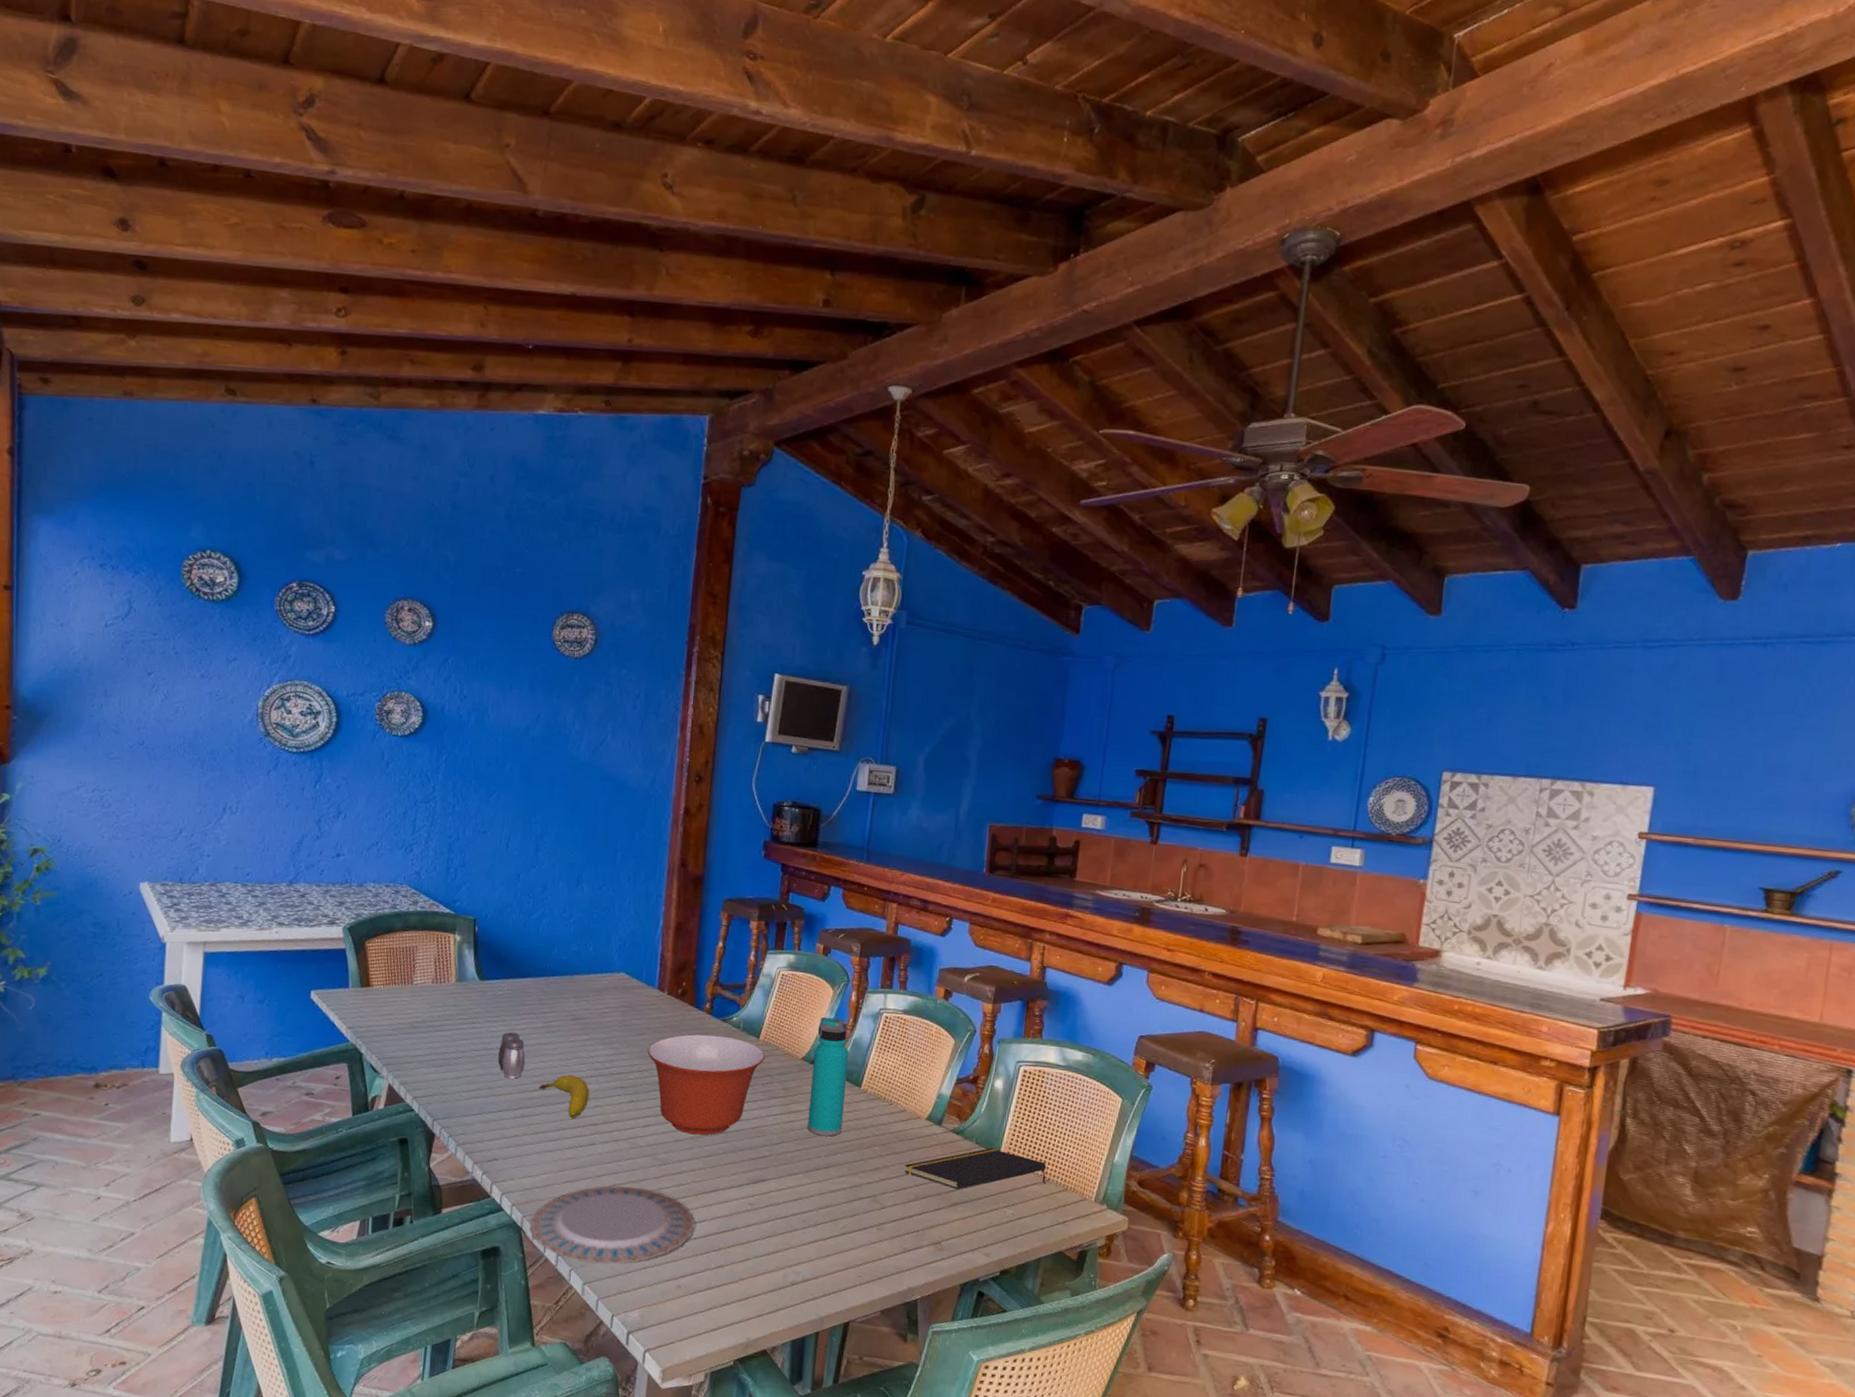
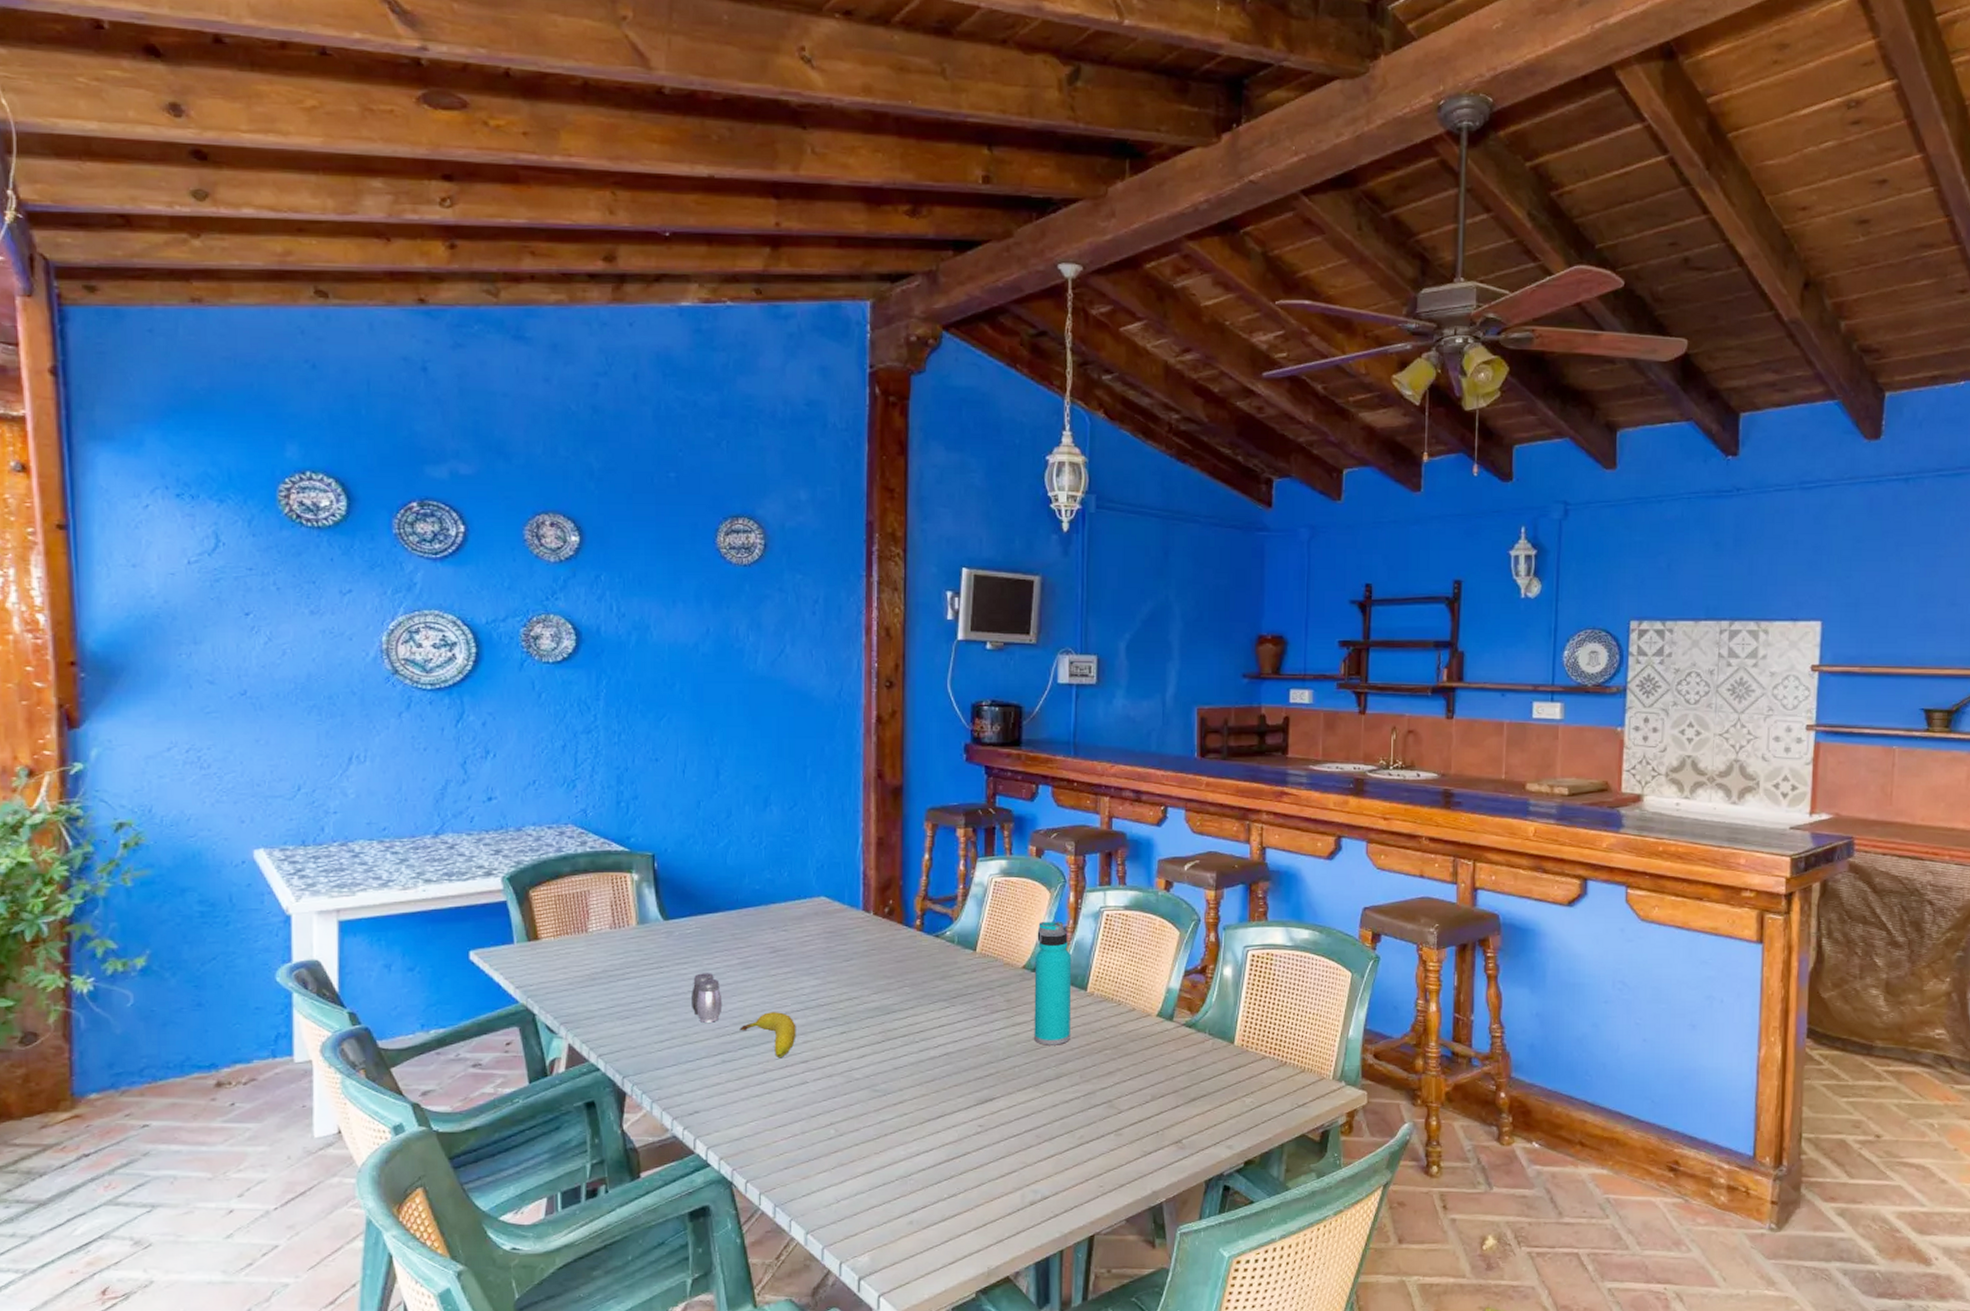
plate: present [528,1186,695,1265] -> none [740,1124,923,1210]
mixing bowl: present [647,1034,765,1136] -> none [857,952,983,1060]
notepad: present [904,1148,1047,1190] -> none [1139,1038,1282,1084]

